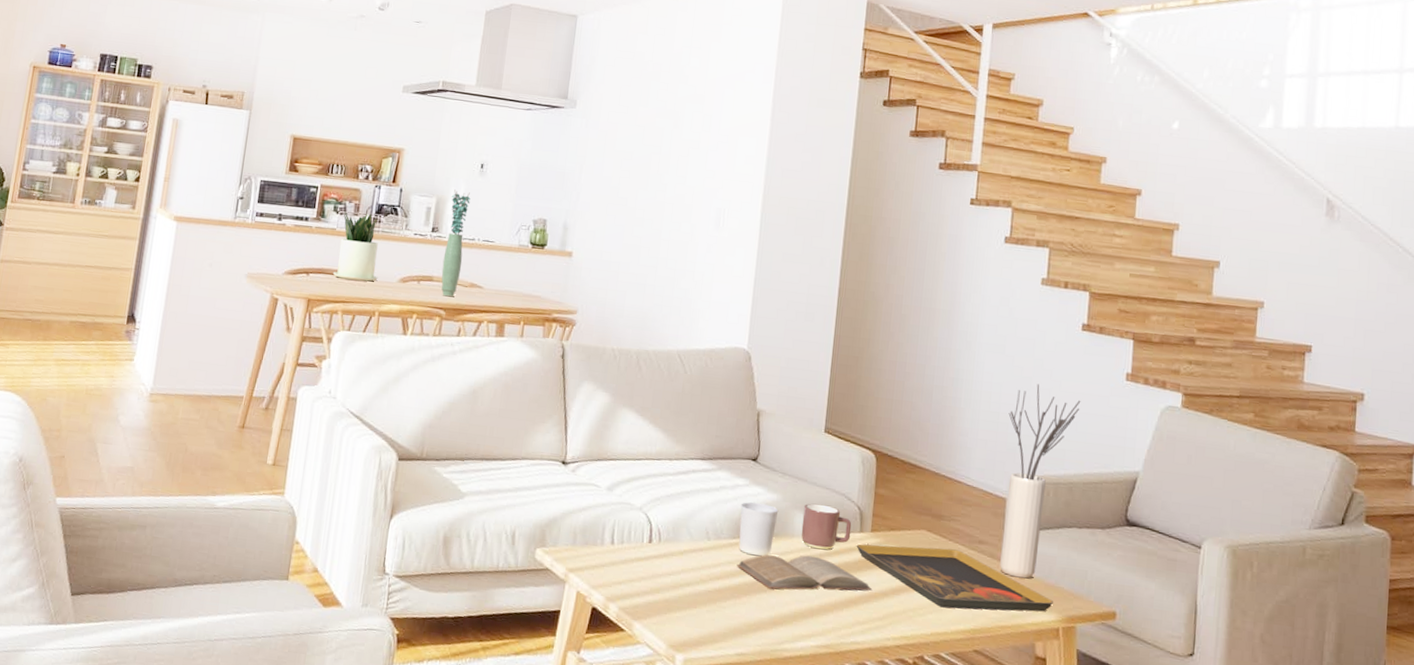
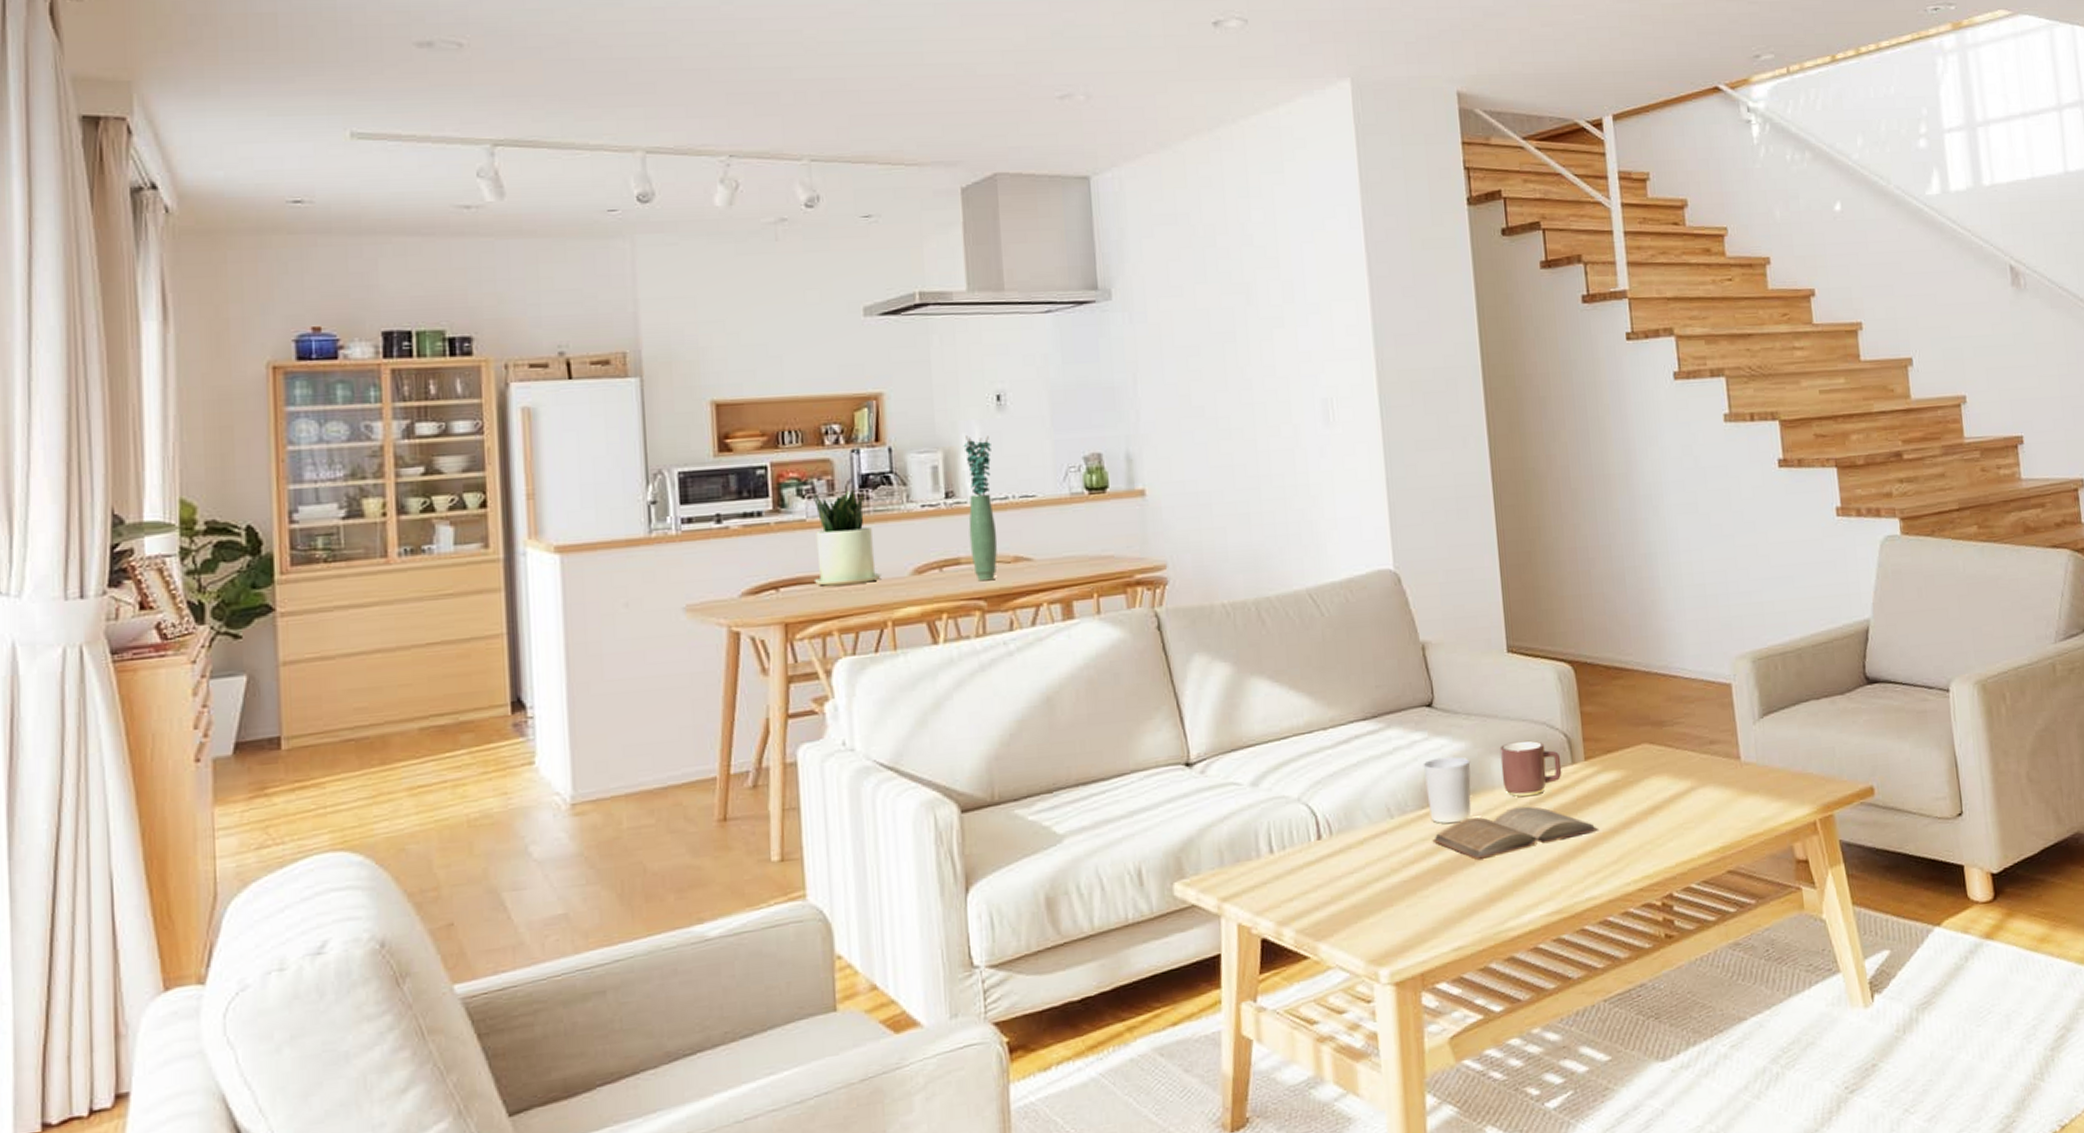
decorative tray: present [856,544,1053,612] -> none [1570,757,1804,831]
vase: present [999,384,1081,579] -> none [1715,540,1793,774]

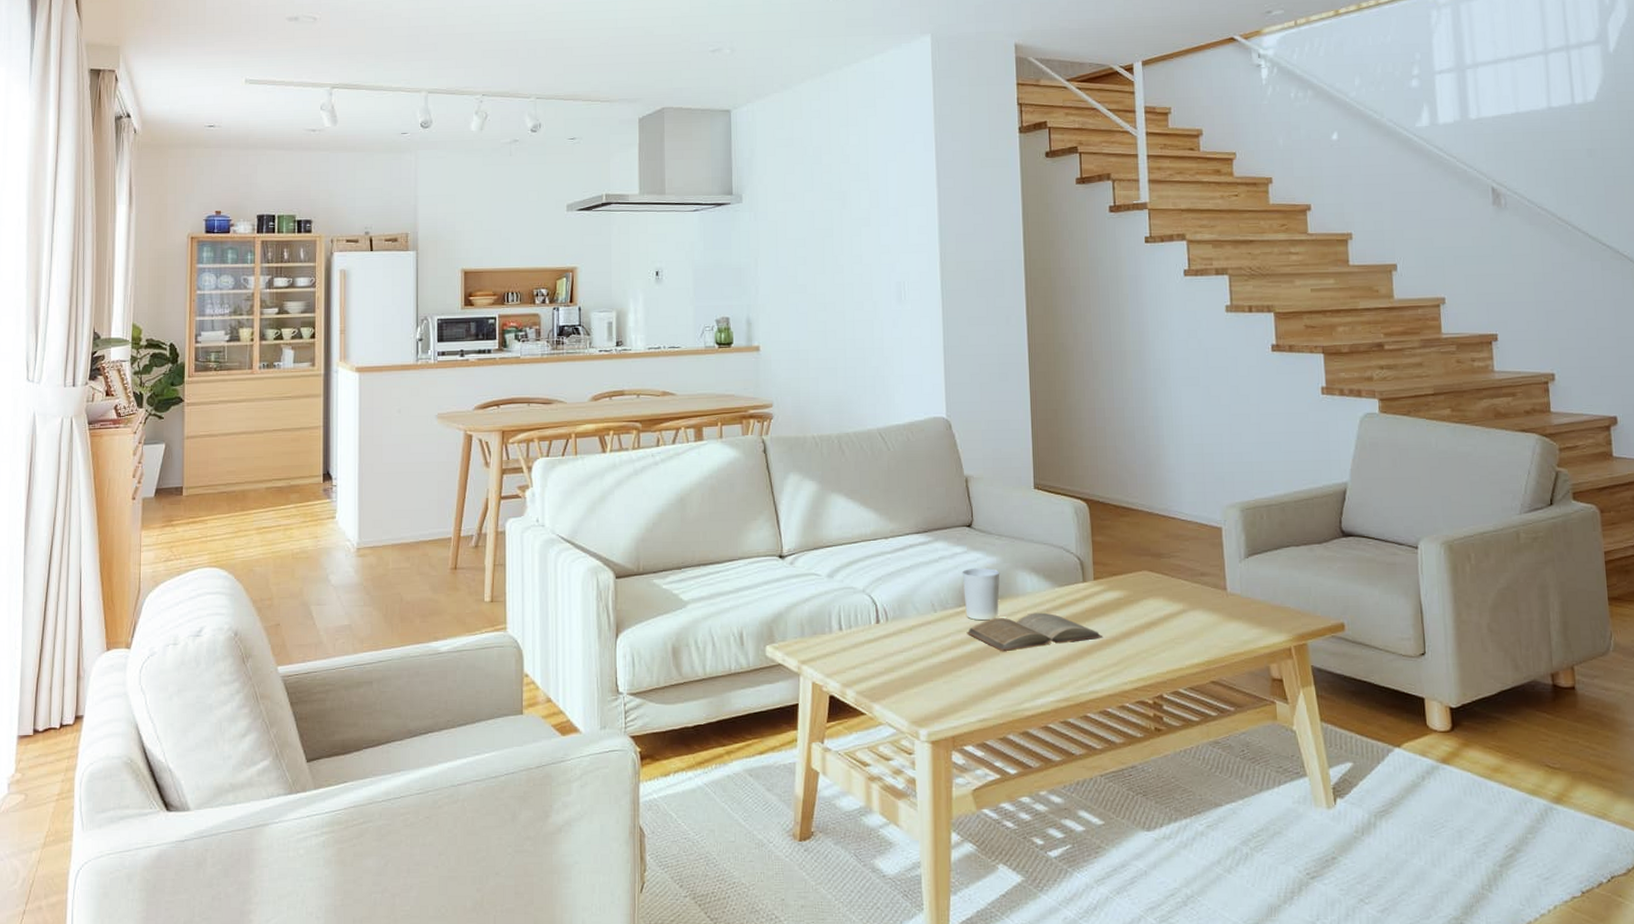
planter: present [813,489,881,586] -> none [523,336,569,406]
vase: present [963,436,998,582] -> none [631,301,651,409]
mug: present [1499,740,1562,797] -> none [1024,560,1075,605]

